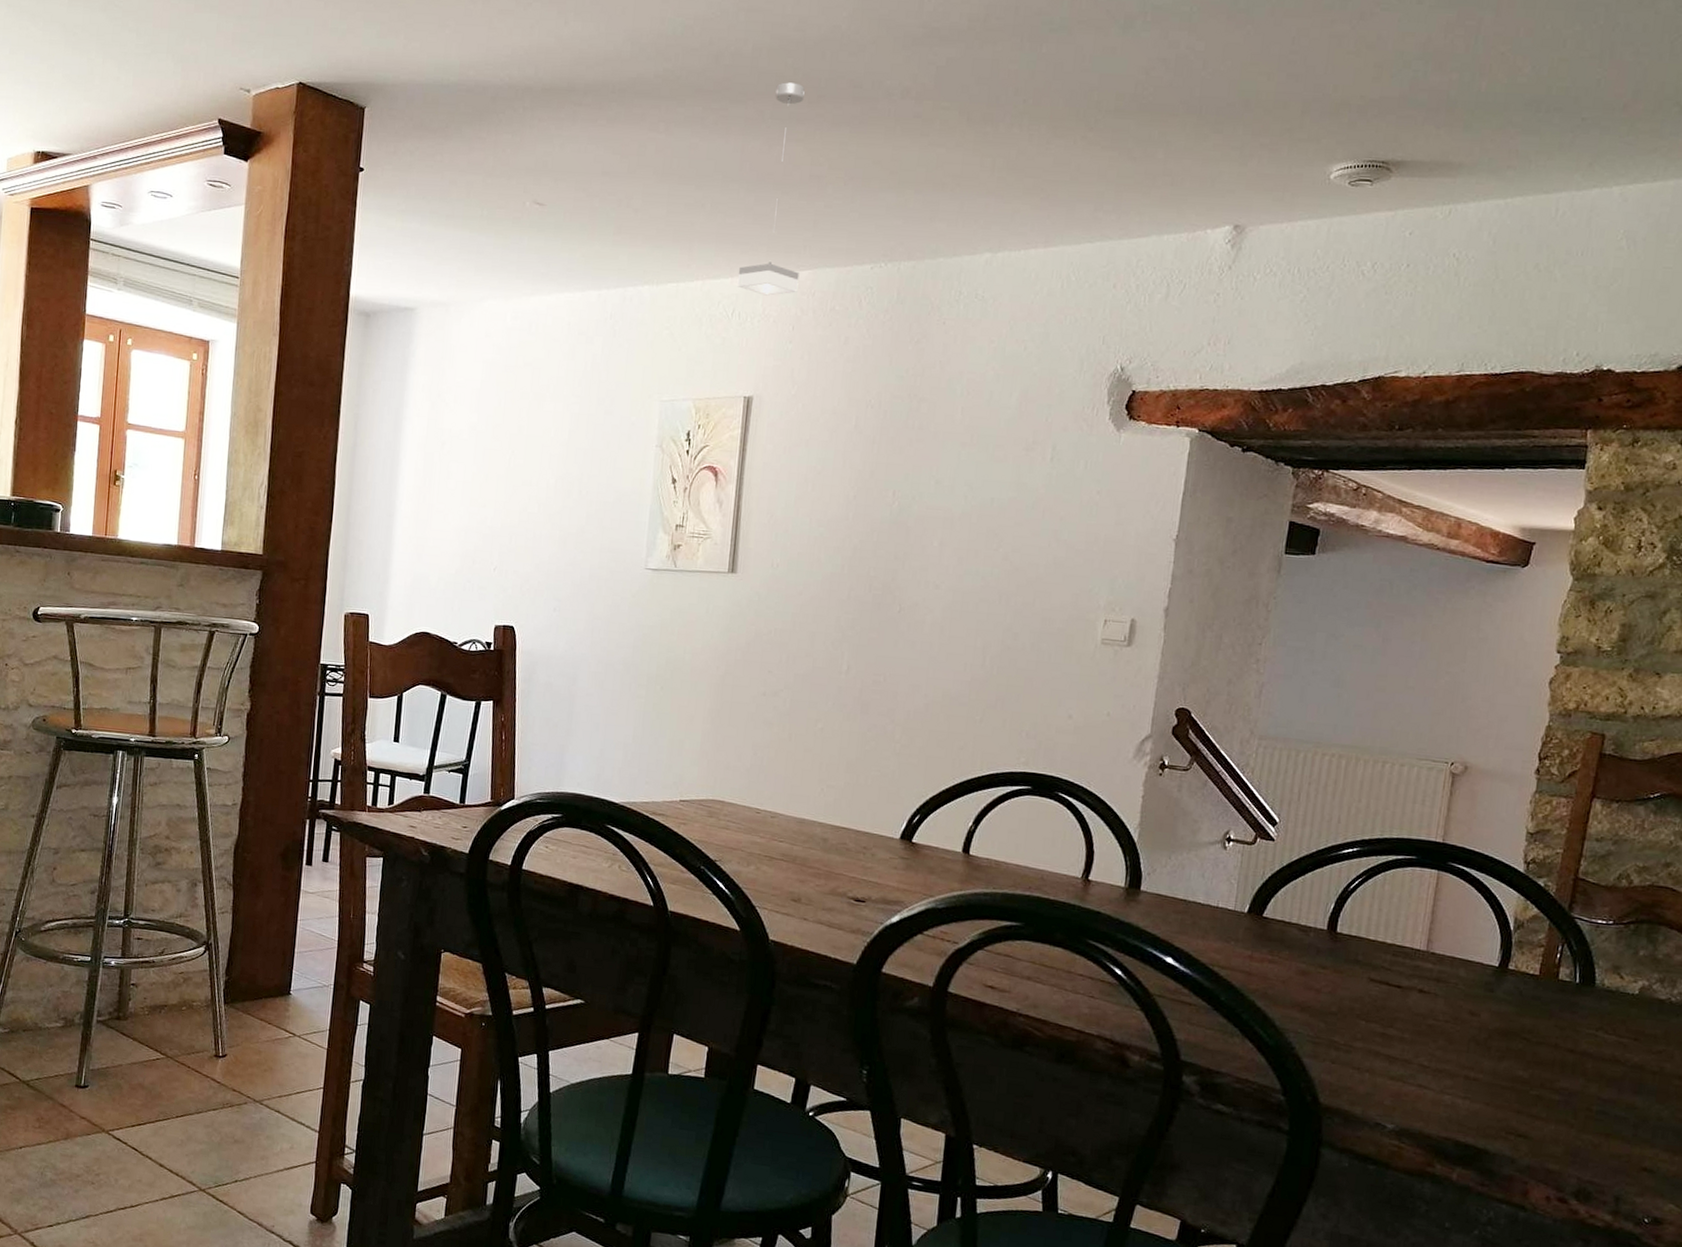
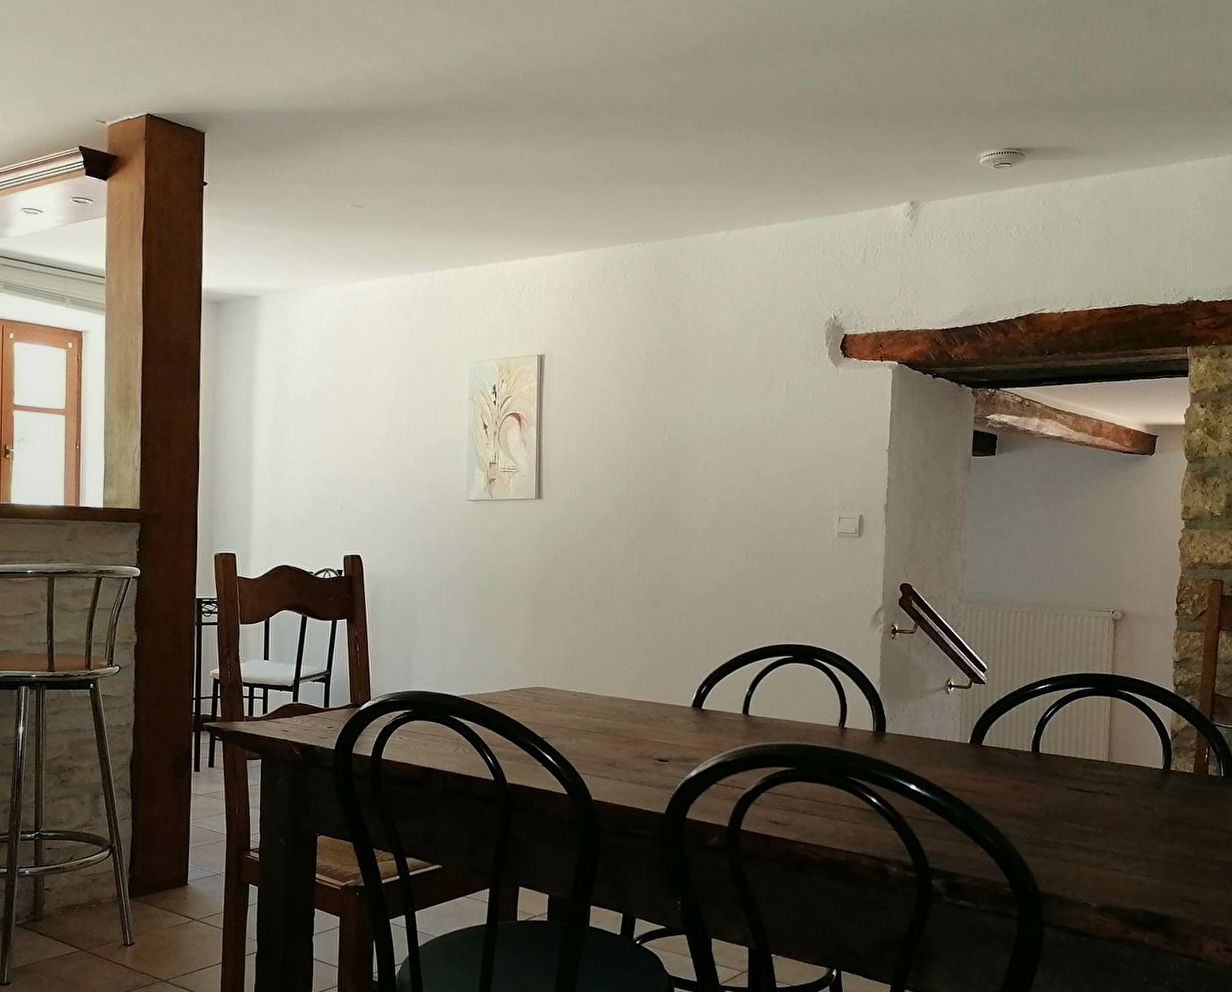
pendant lamp: present [737,82,805,296] -> none [525,102,575,273]

